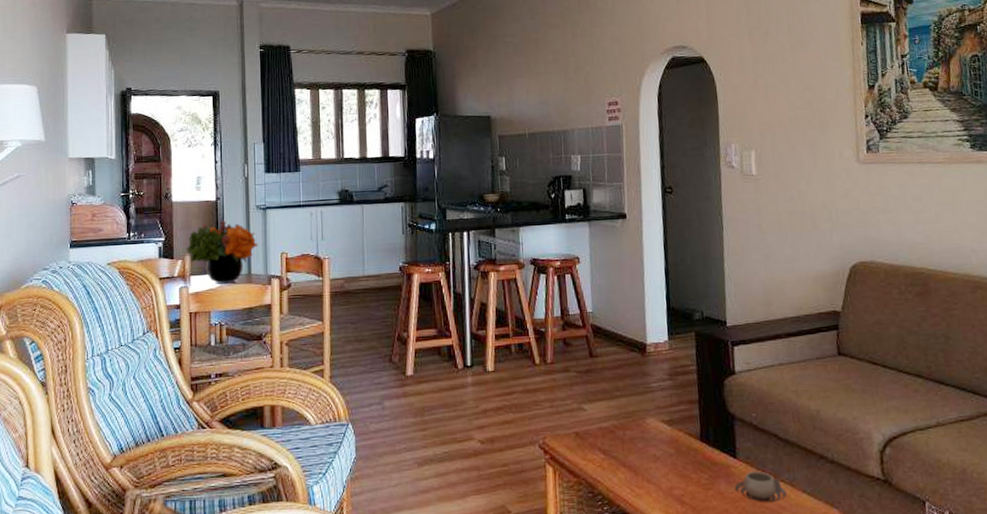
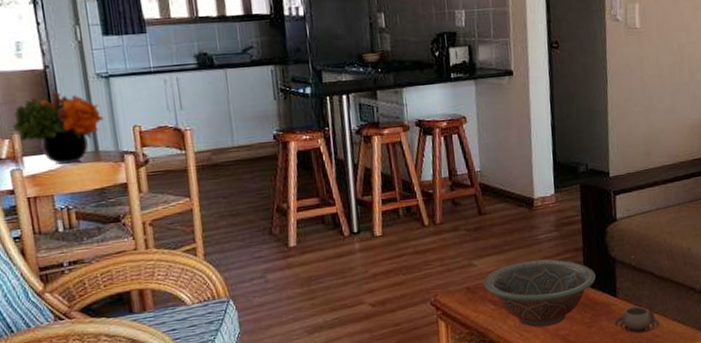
decorative bowl: none [594,409,713,484] -> present [484,259,596,327]

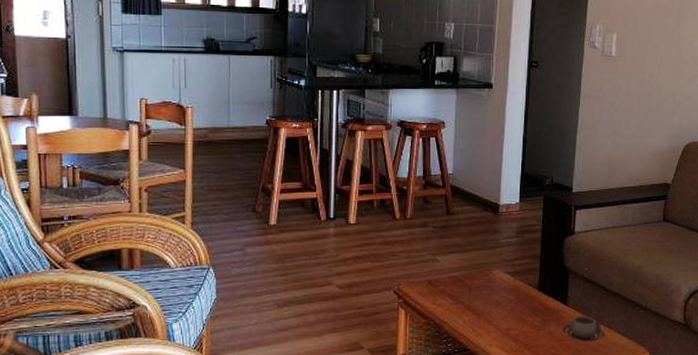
flower arrangement: present [12,92,104,164] -> none [32,60,115,126]
decorative bowl: present [484,259,596,327] -> none [445,262,549,326]

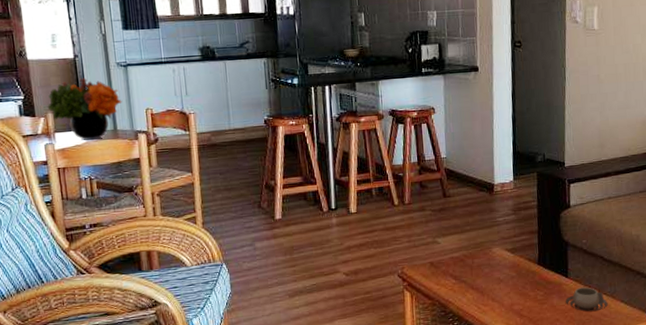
flower arrangement: none [32,60,115,126] -> present [47,78,122,140]

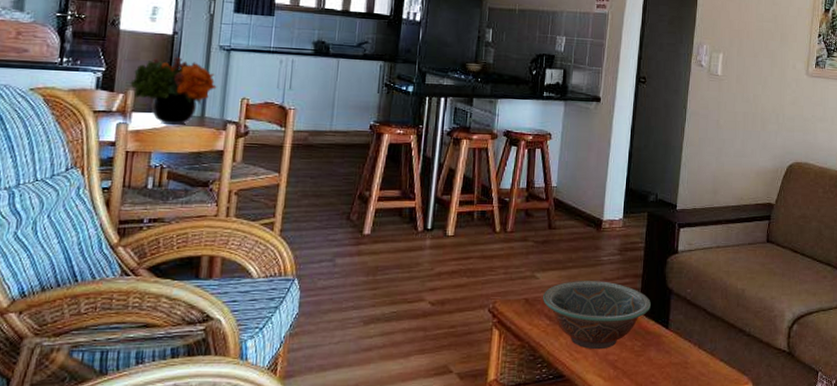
decorative bowl: none [446,240,549,302] -> present [543,281,651,350]
cup: present [565,287,608,312] -> none [662,341,707,370]

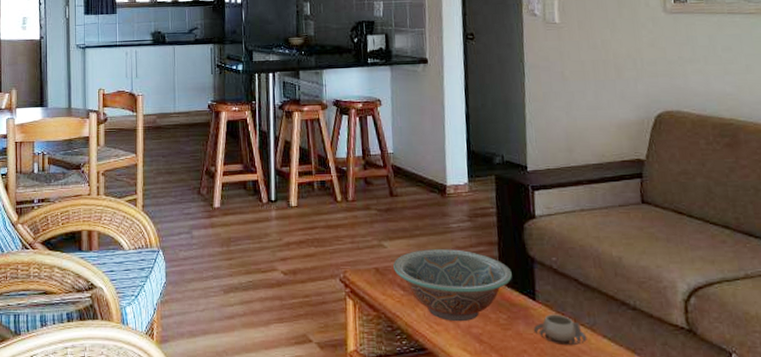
flower arrangement: present [130,57,217,125] -> none [12,58,78,117]
cup: none [662,341,707,370] -> present [533,314,587,346]

